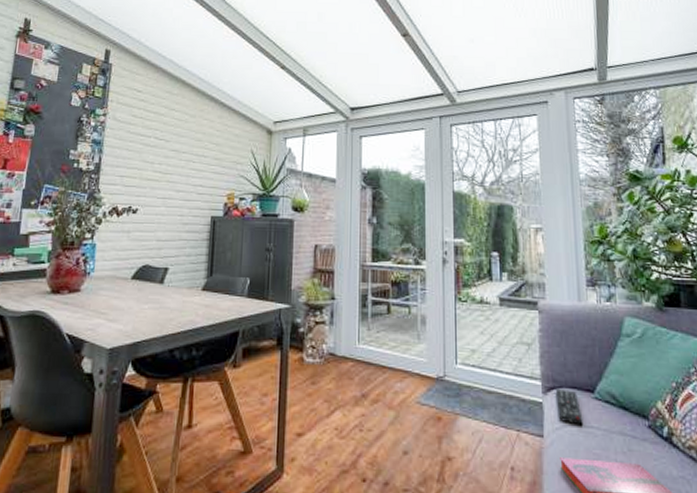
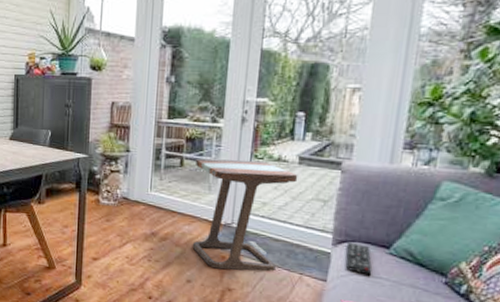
side table: none [403,303,501,434] -> present [192,158,298,272]

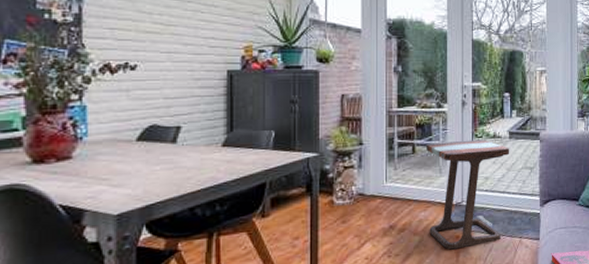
remote control: present [345,242,372,276] -> none [550,200,569,227]

